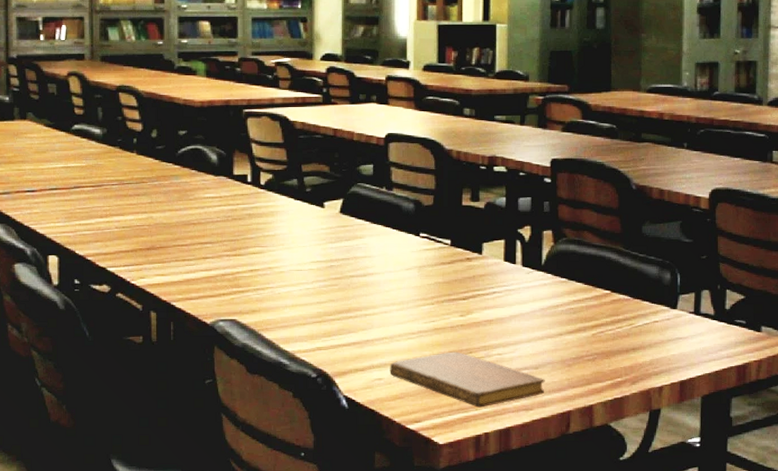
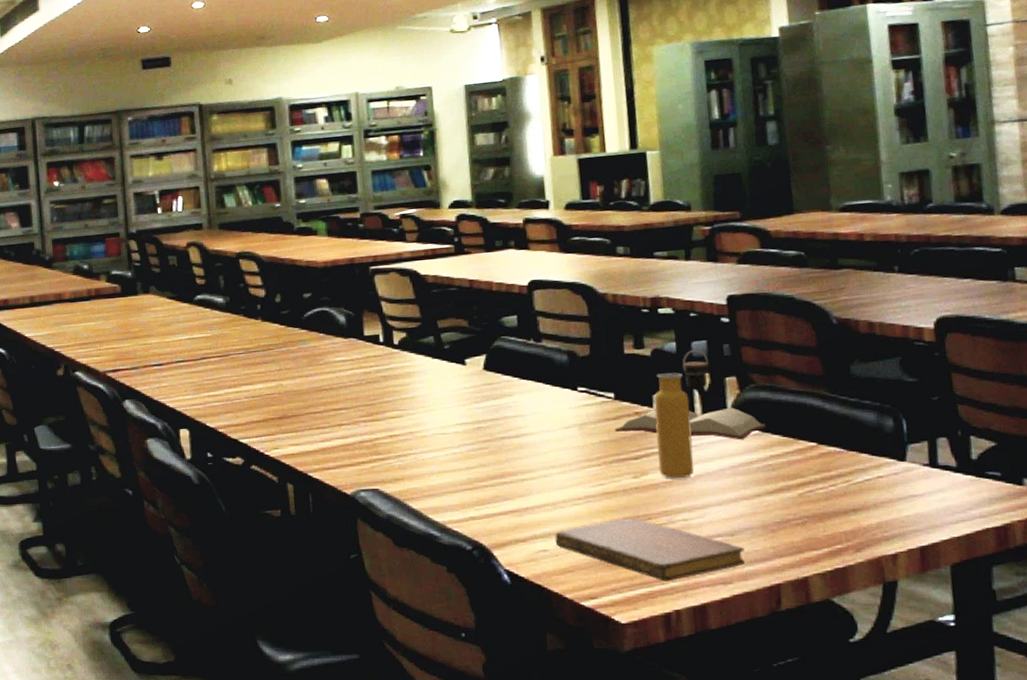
hardback book: none [448,256,572,286] -> present [614,407,766,440]
water bottle: none [482,205,531,317] -> present [654,350,709,478]

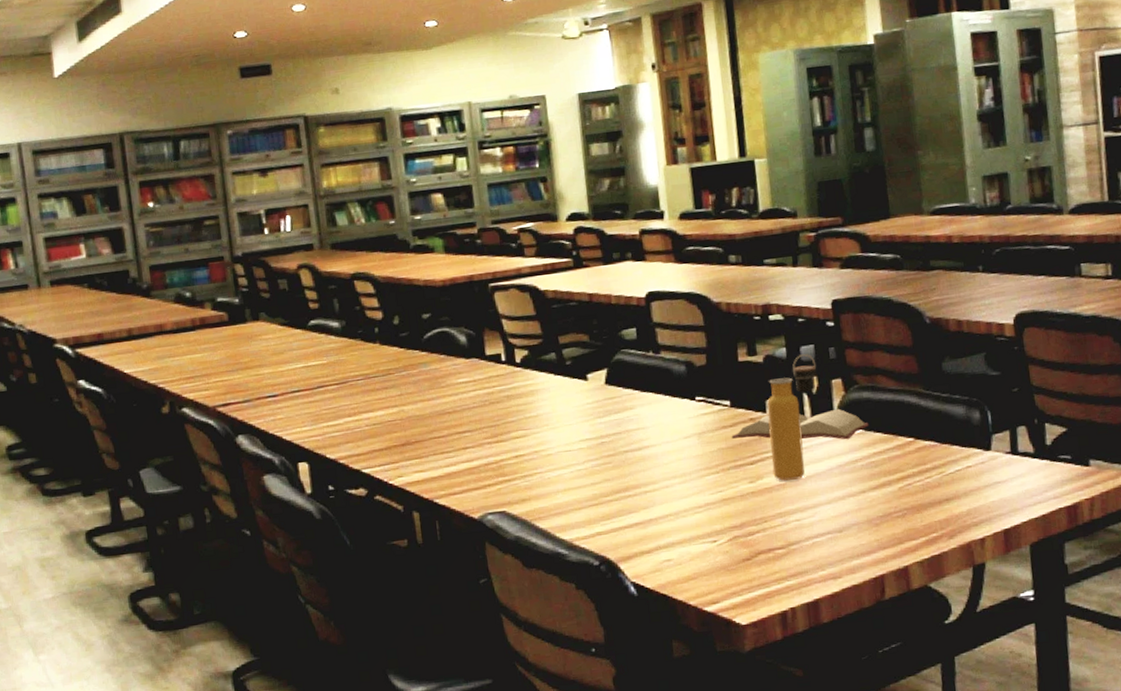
notebook: present [555,518,745,582] -> none [678,522,852,581]

